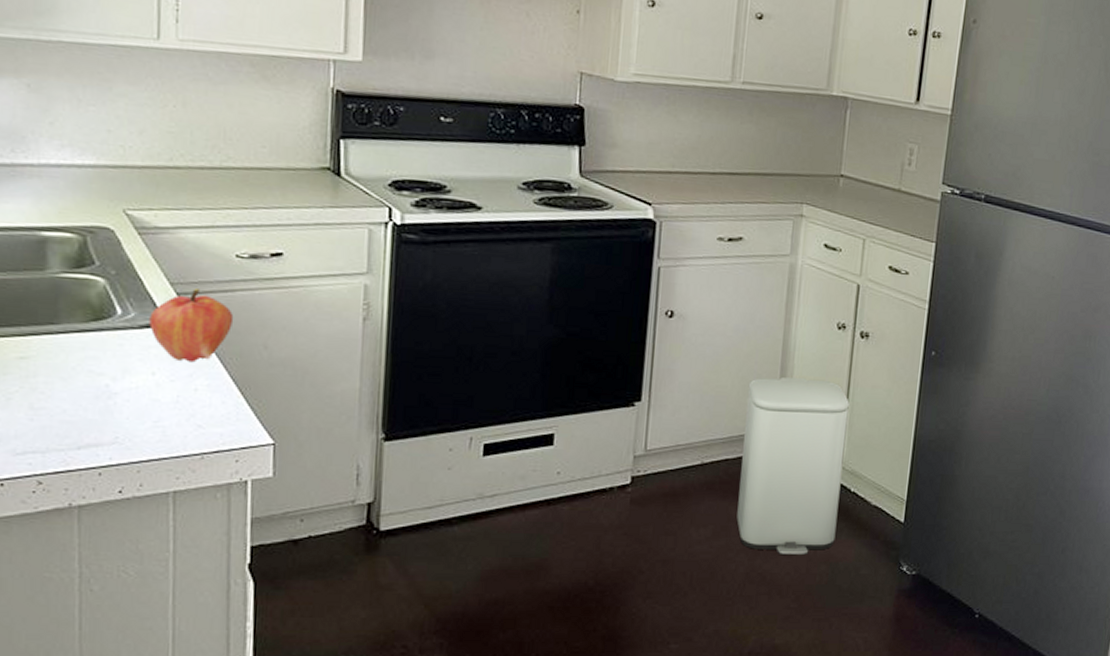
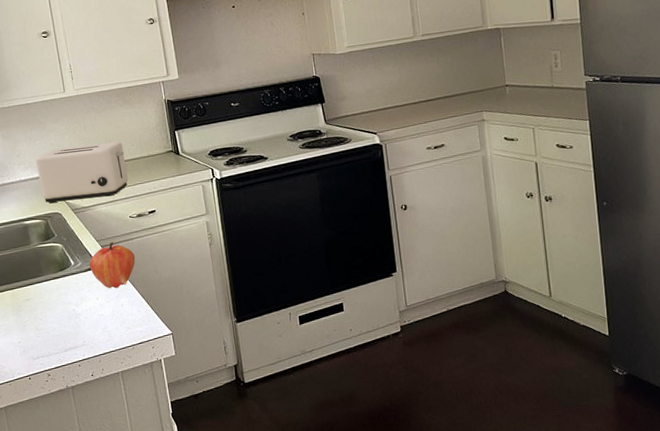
toaster: none [83,125,247,218] -> present [36,141,128,203]
pedal bin: present [736,377,850,556] -> none [469,237,558,371]

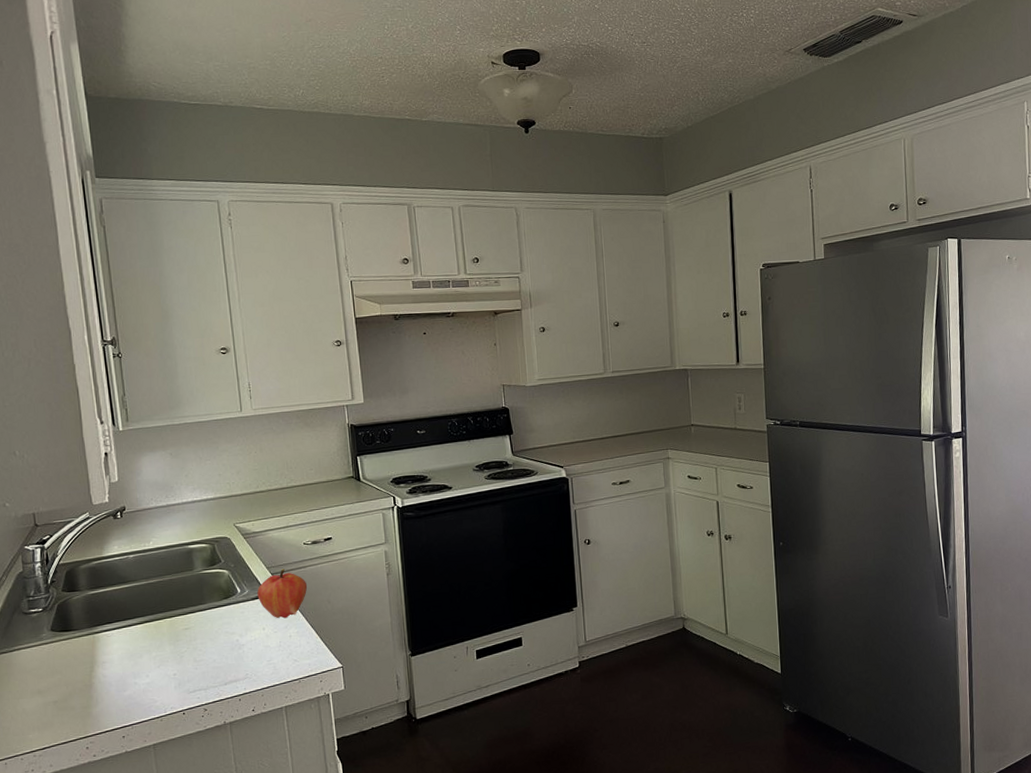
toaster: present [36,141,128,203] -> none [206,464,304,527]

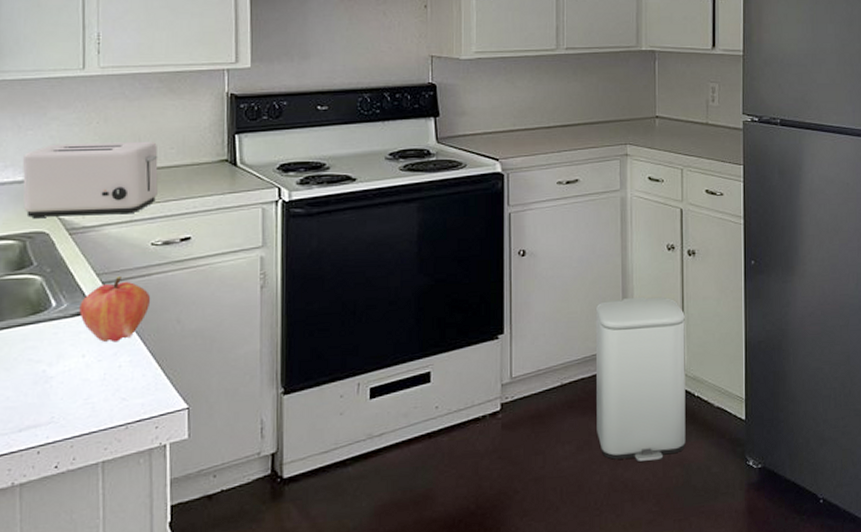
toaster: none [206,464,304,527] -> present [22,141,158,218]
pedal bin: none [650,574,732,708] -> present [595,297,686,463]

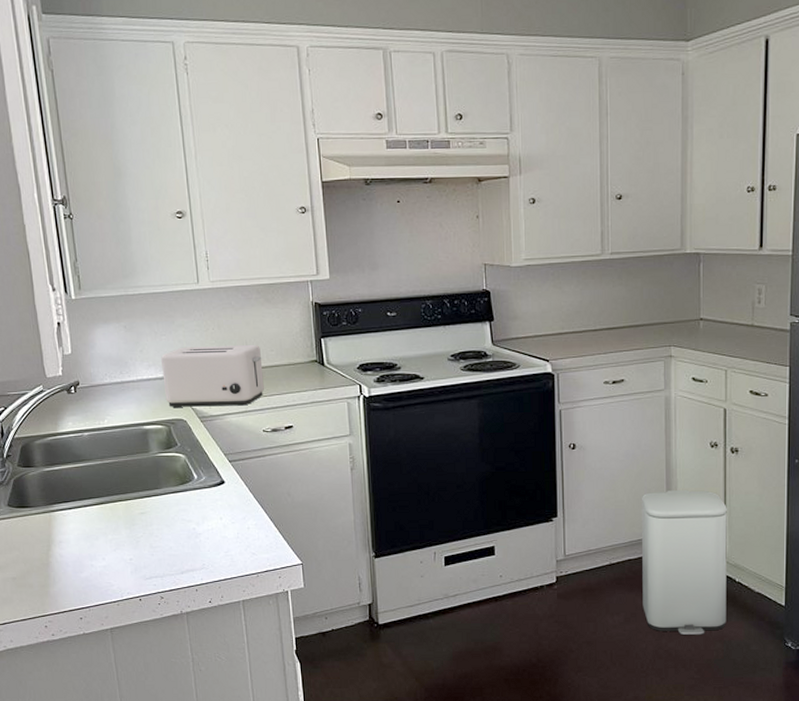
fruit: present [79,277,151,343] -> none [214,457,267,509]

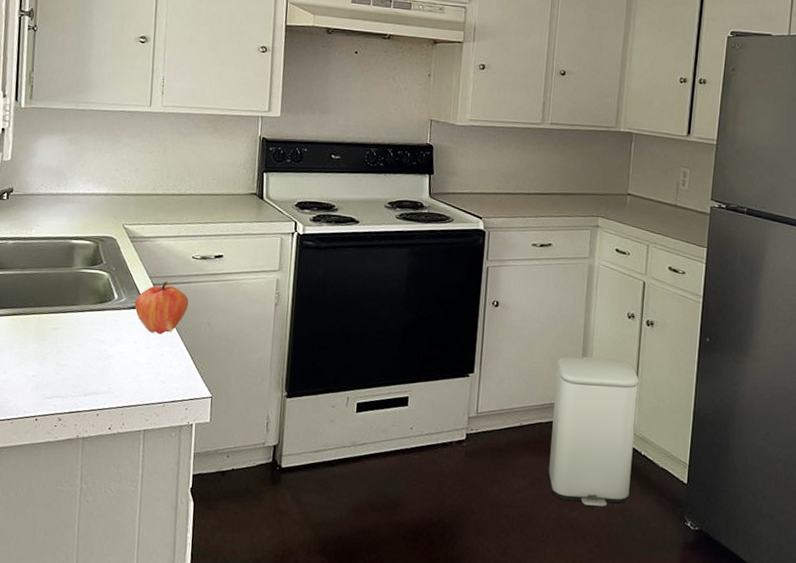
toaster: present [161,344,264,407] -> none [99,166,203,230]
fruit: none [214,457,267,509] -> present [134,281,189,335]

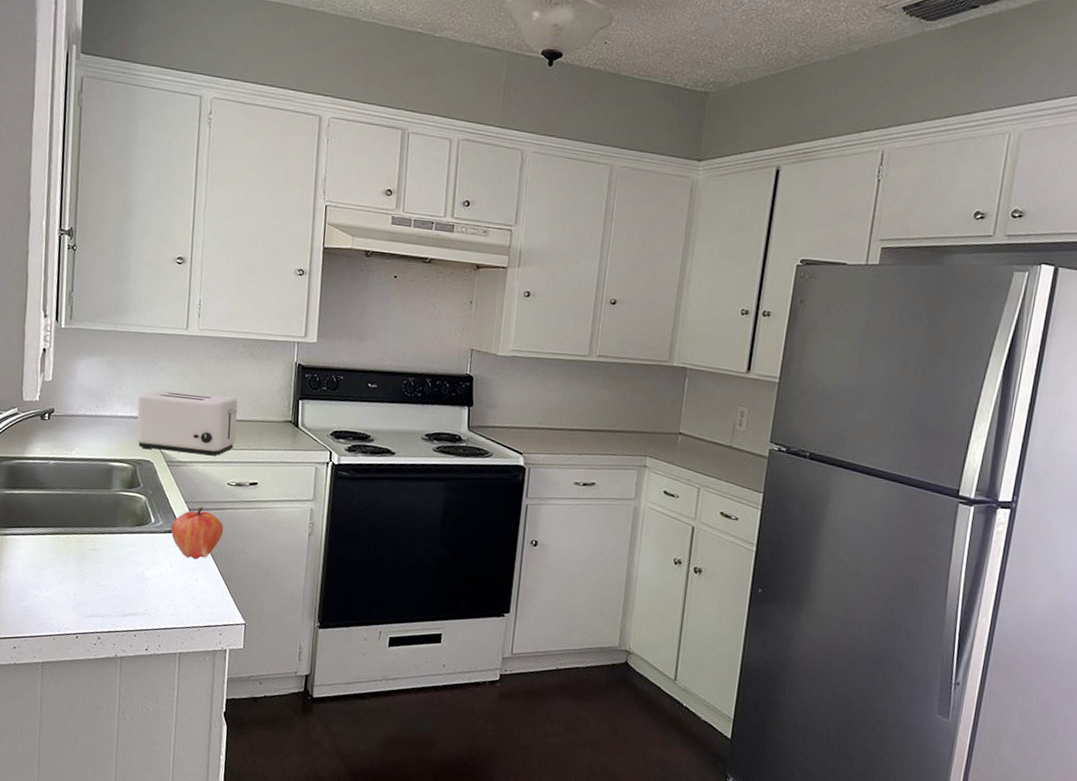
toaster: none [99,166,203,230] -> present [136,389,238,456]
pedal bin: present [548,357,639,508] -> none [584,601,684,758]

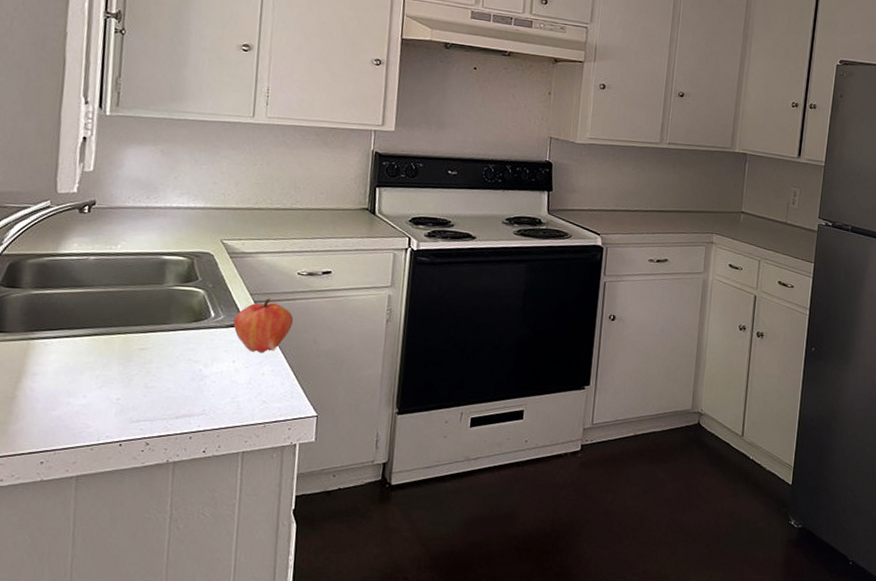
toaster: present [136,389,238,456] -> none [194,179,310,246]

